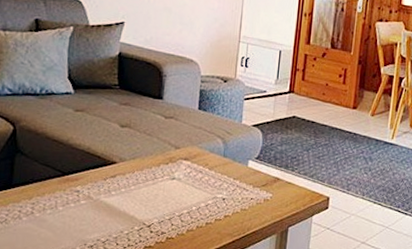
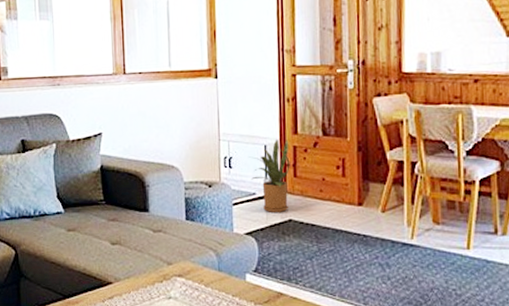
house plant: none [264,46,302,110] -> present [249,138,290,213]

